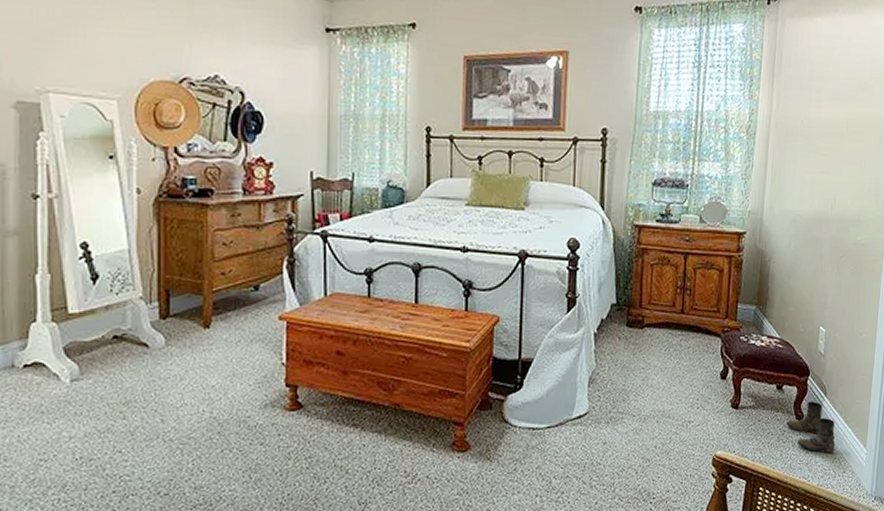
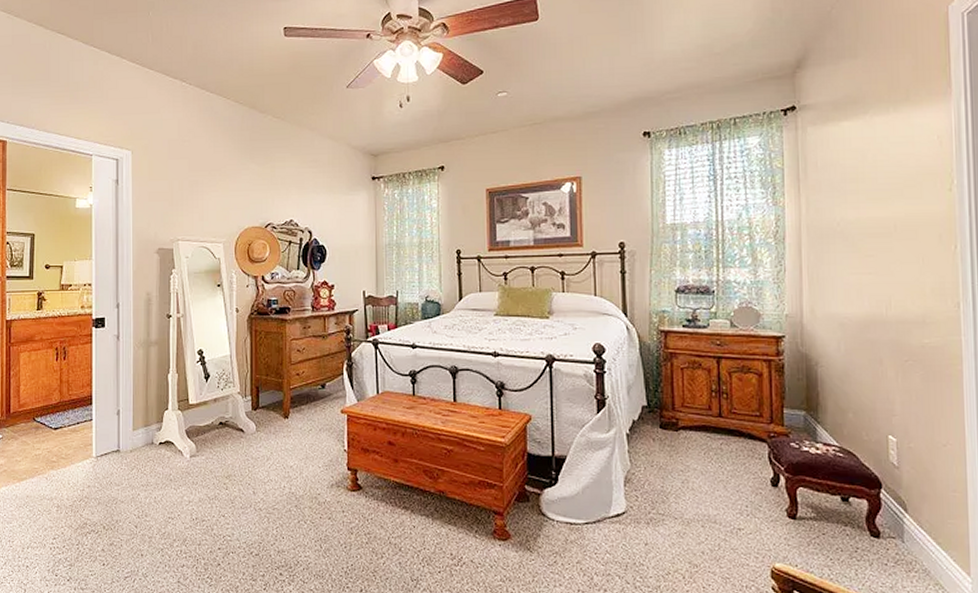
boots: present [786,401,835,452] -> none [858,517,927,577]

